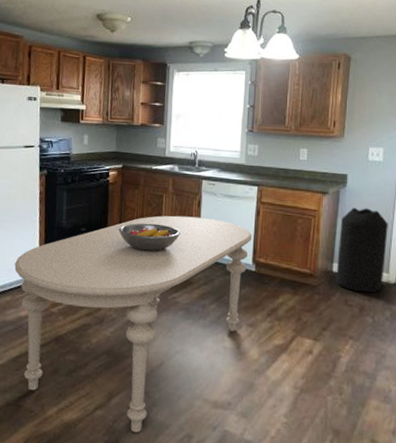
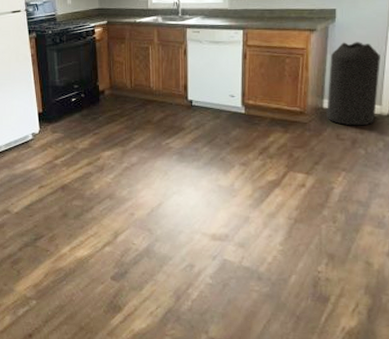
dining table: present [14,215,252,433] -> none [17,65,239,265]
fruit bowl: present [118,223,181,251] -> none [109,75,170,102]

